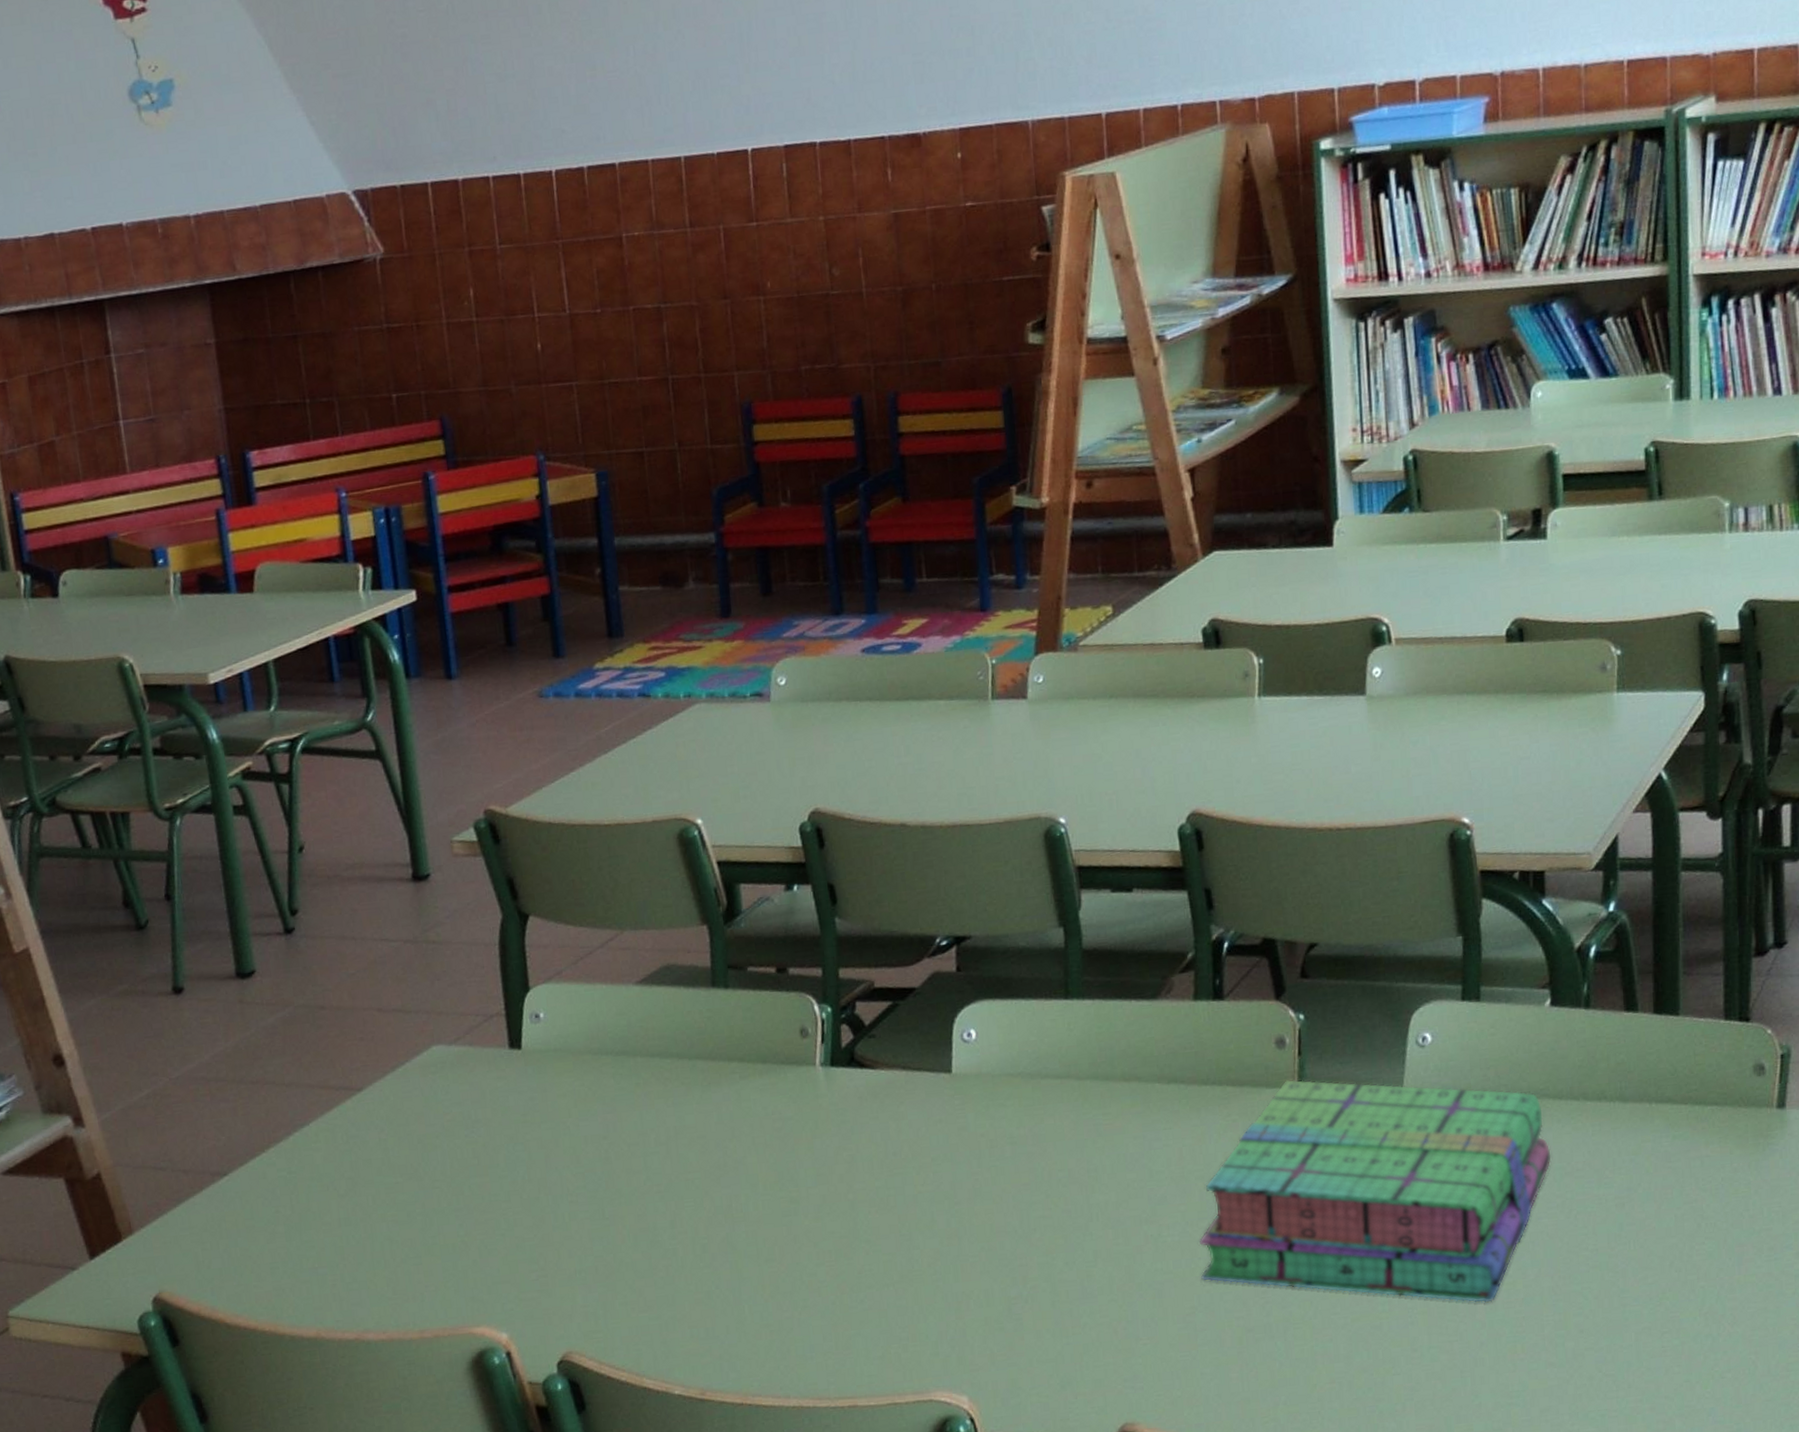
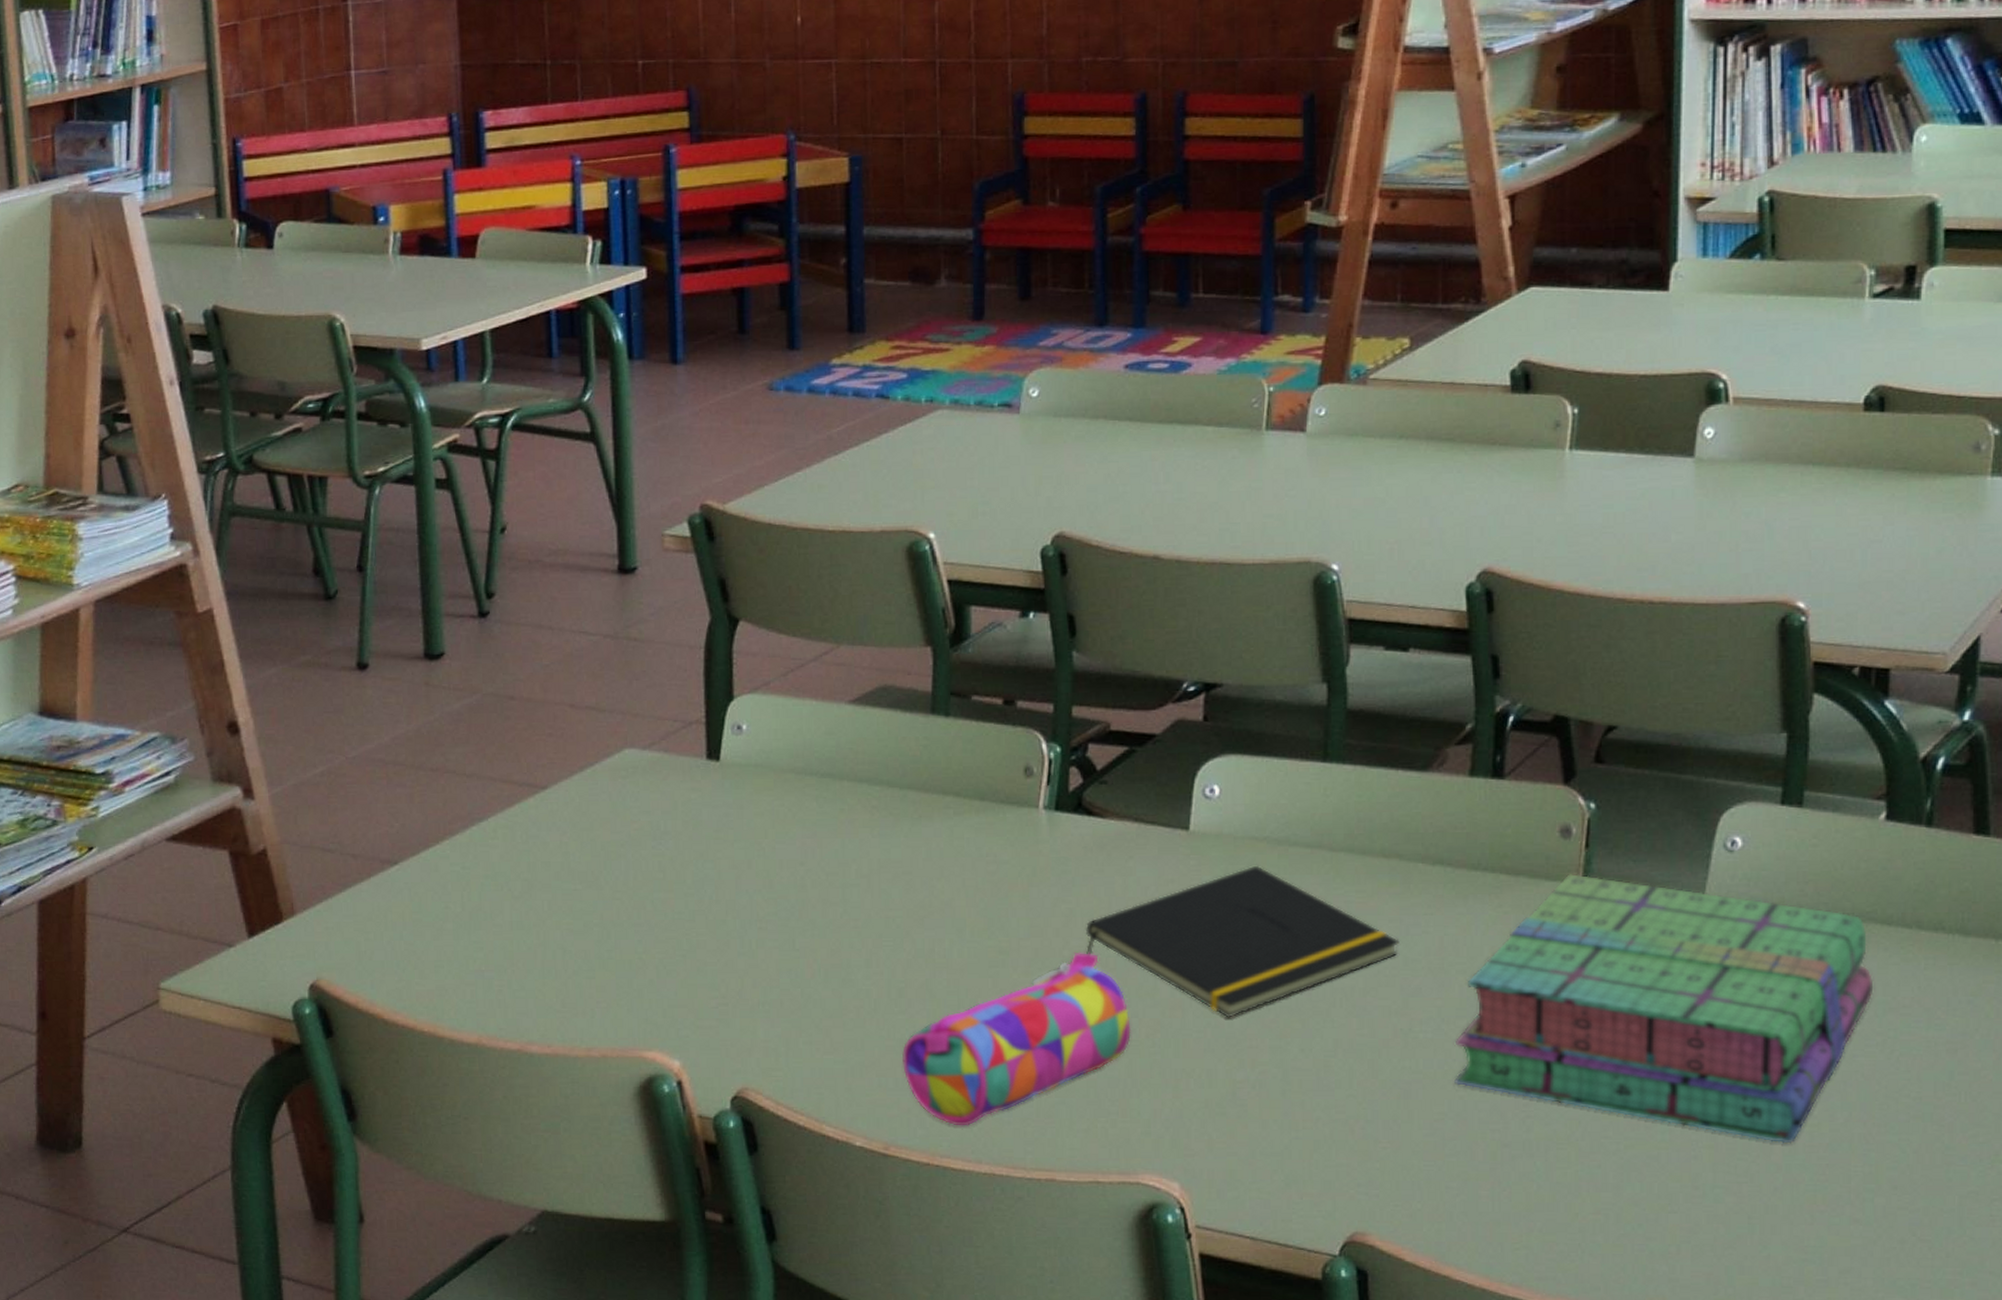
pencil case: none [710,1193,915,1366] -> present [902,951,1131,1126]
notepad: none [866,1099,1144,1242] -> present [1085,865,1400,1018]

